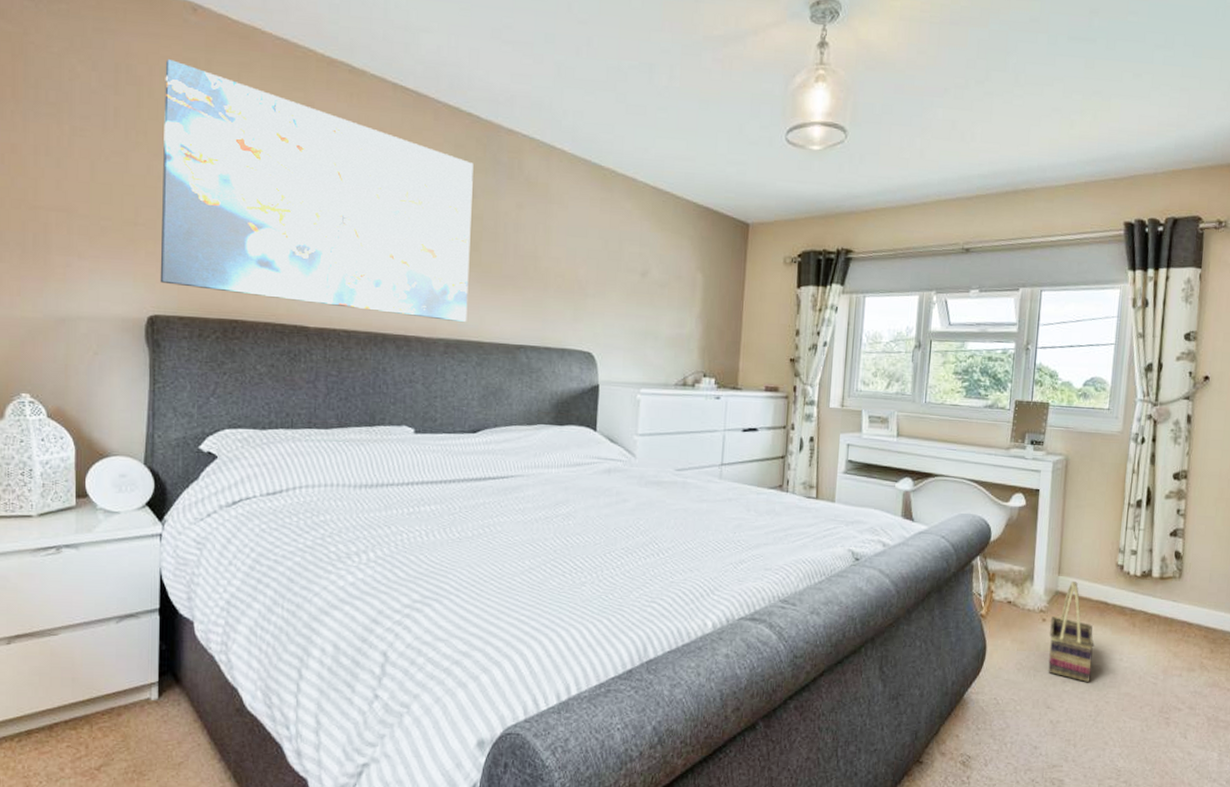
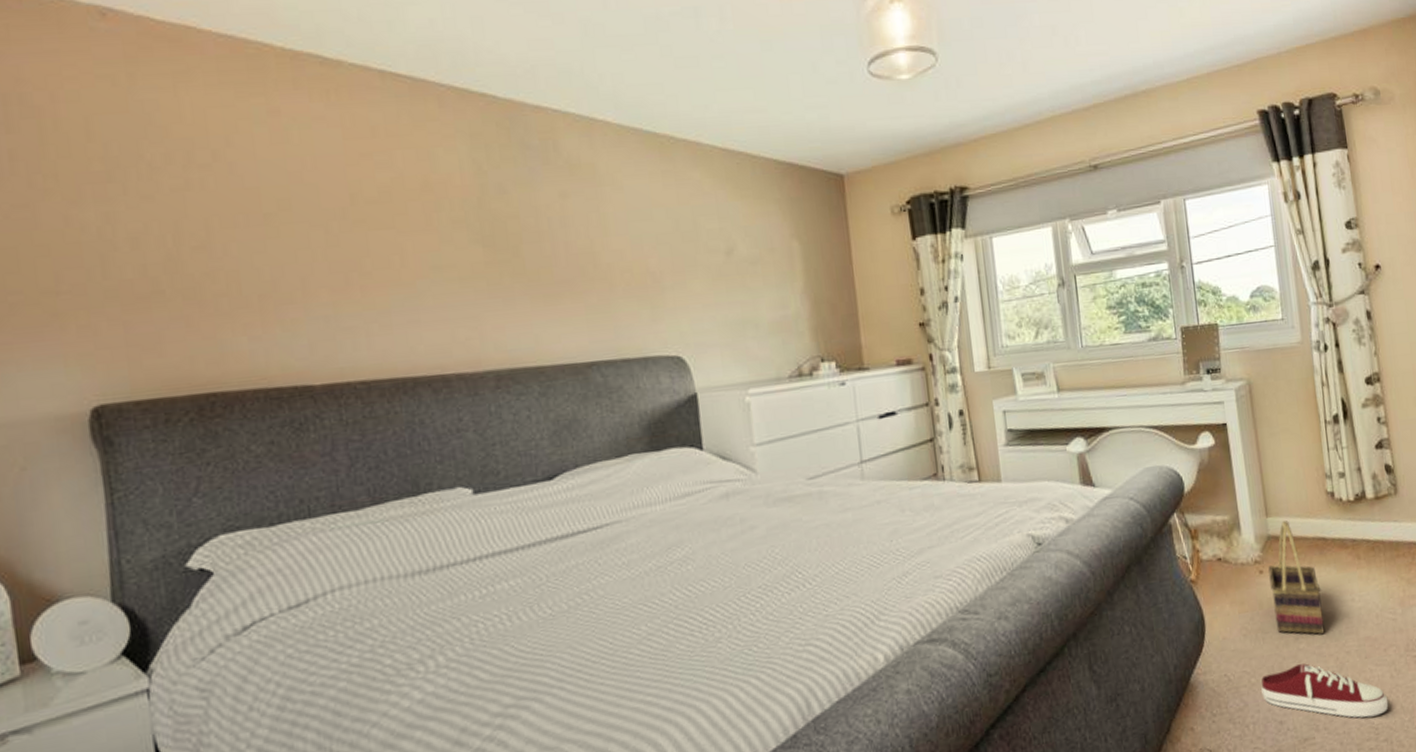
wall art: present [160,58,474,322] -> none [71,78,519,363]
shoe: none [1024,703,1135,760] -> present [1261,663,1389,718]

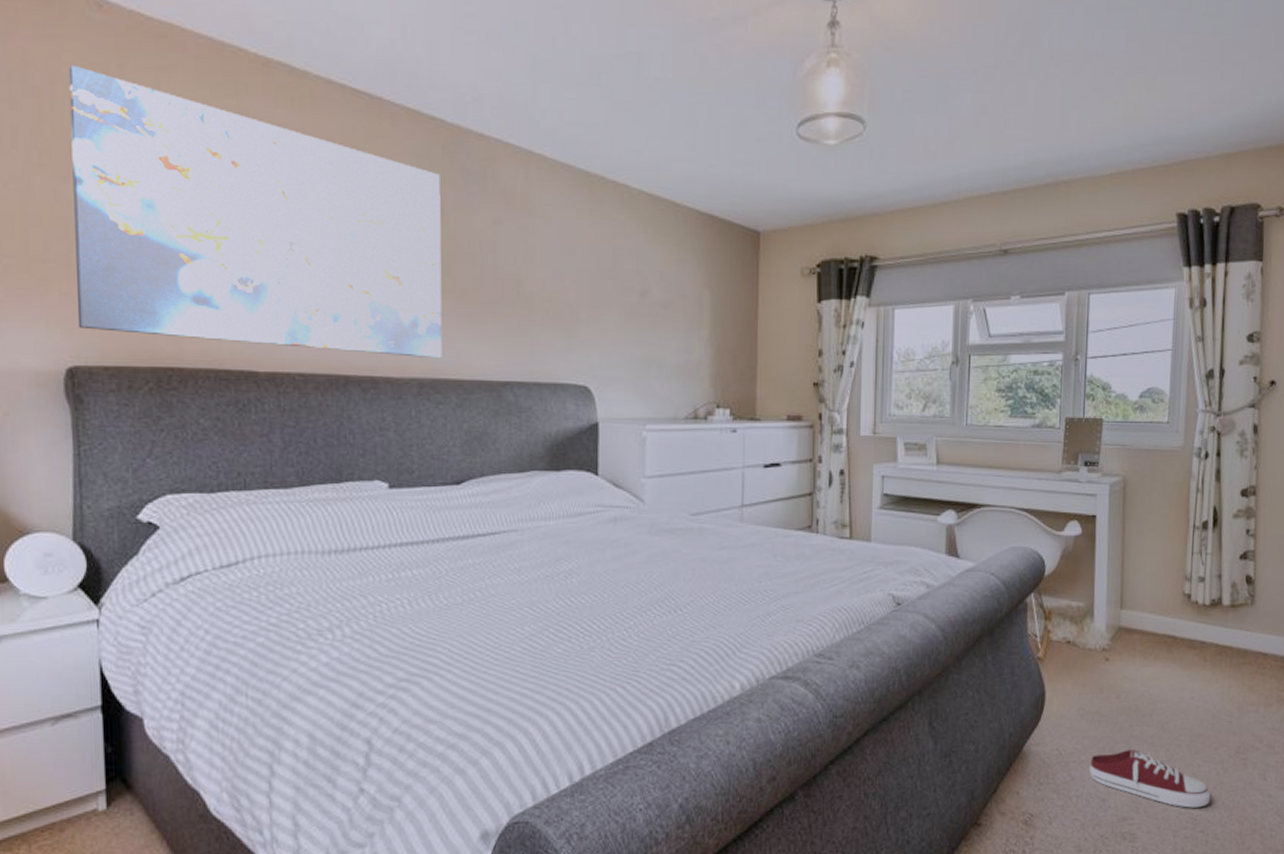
wall art: none [71,78,519,363] -> present [68,64,443,358]
basket: present [1268,521,1325,634] -> none [1113,615,1163,725]

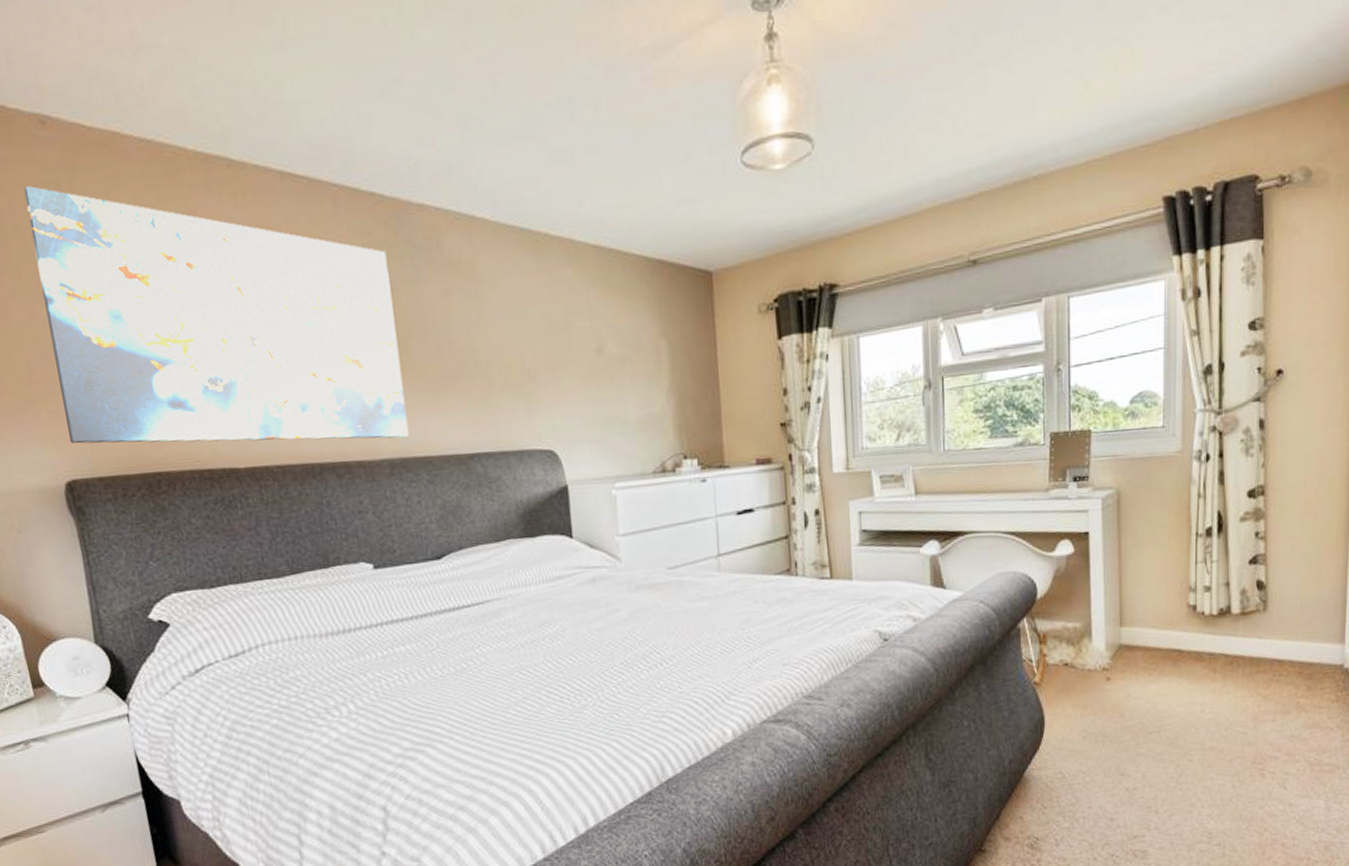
shoe: present [1089,750,1211,808] -> none [1095,767,1226,822]

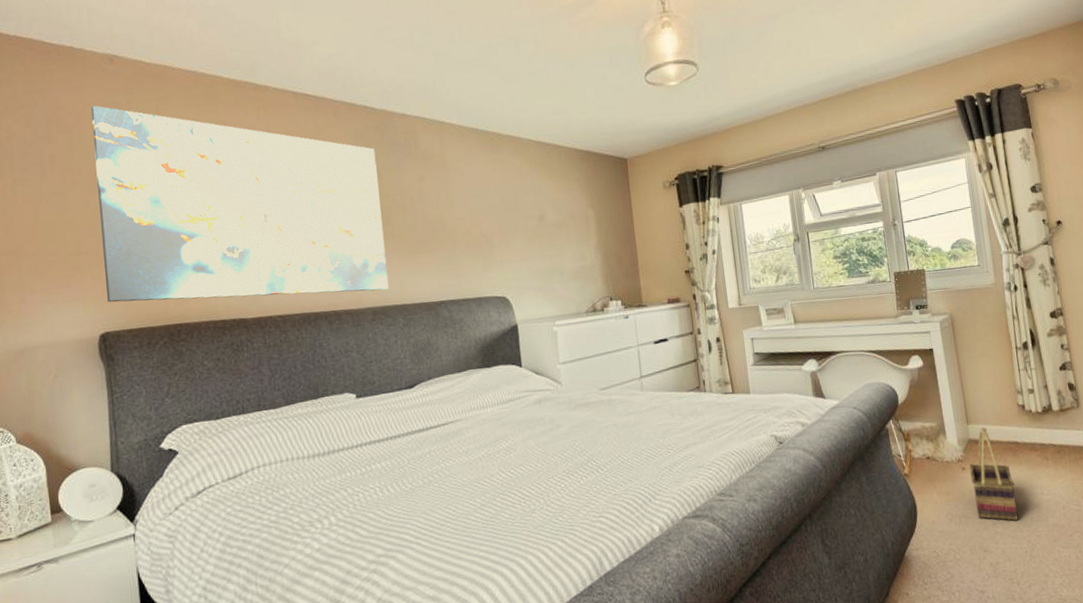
basket: none [1116,631,1170,741] -> present [969,428,1019,521]

